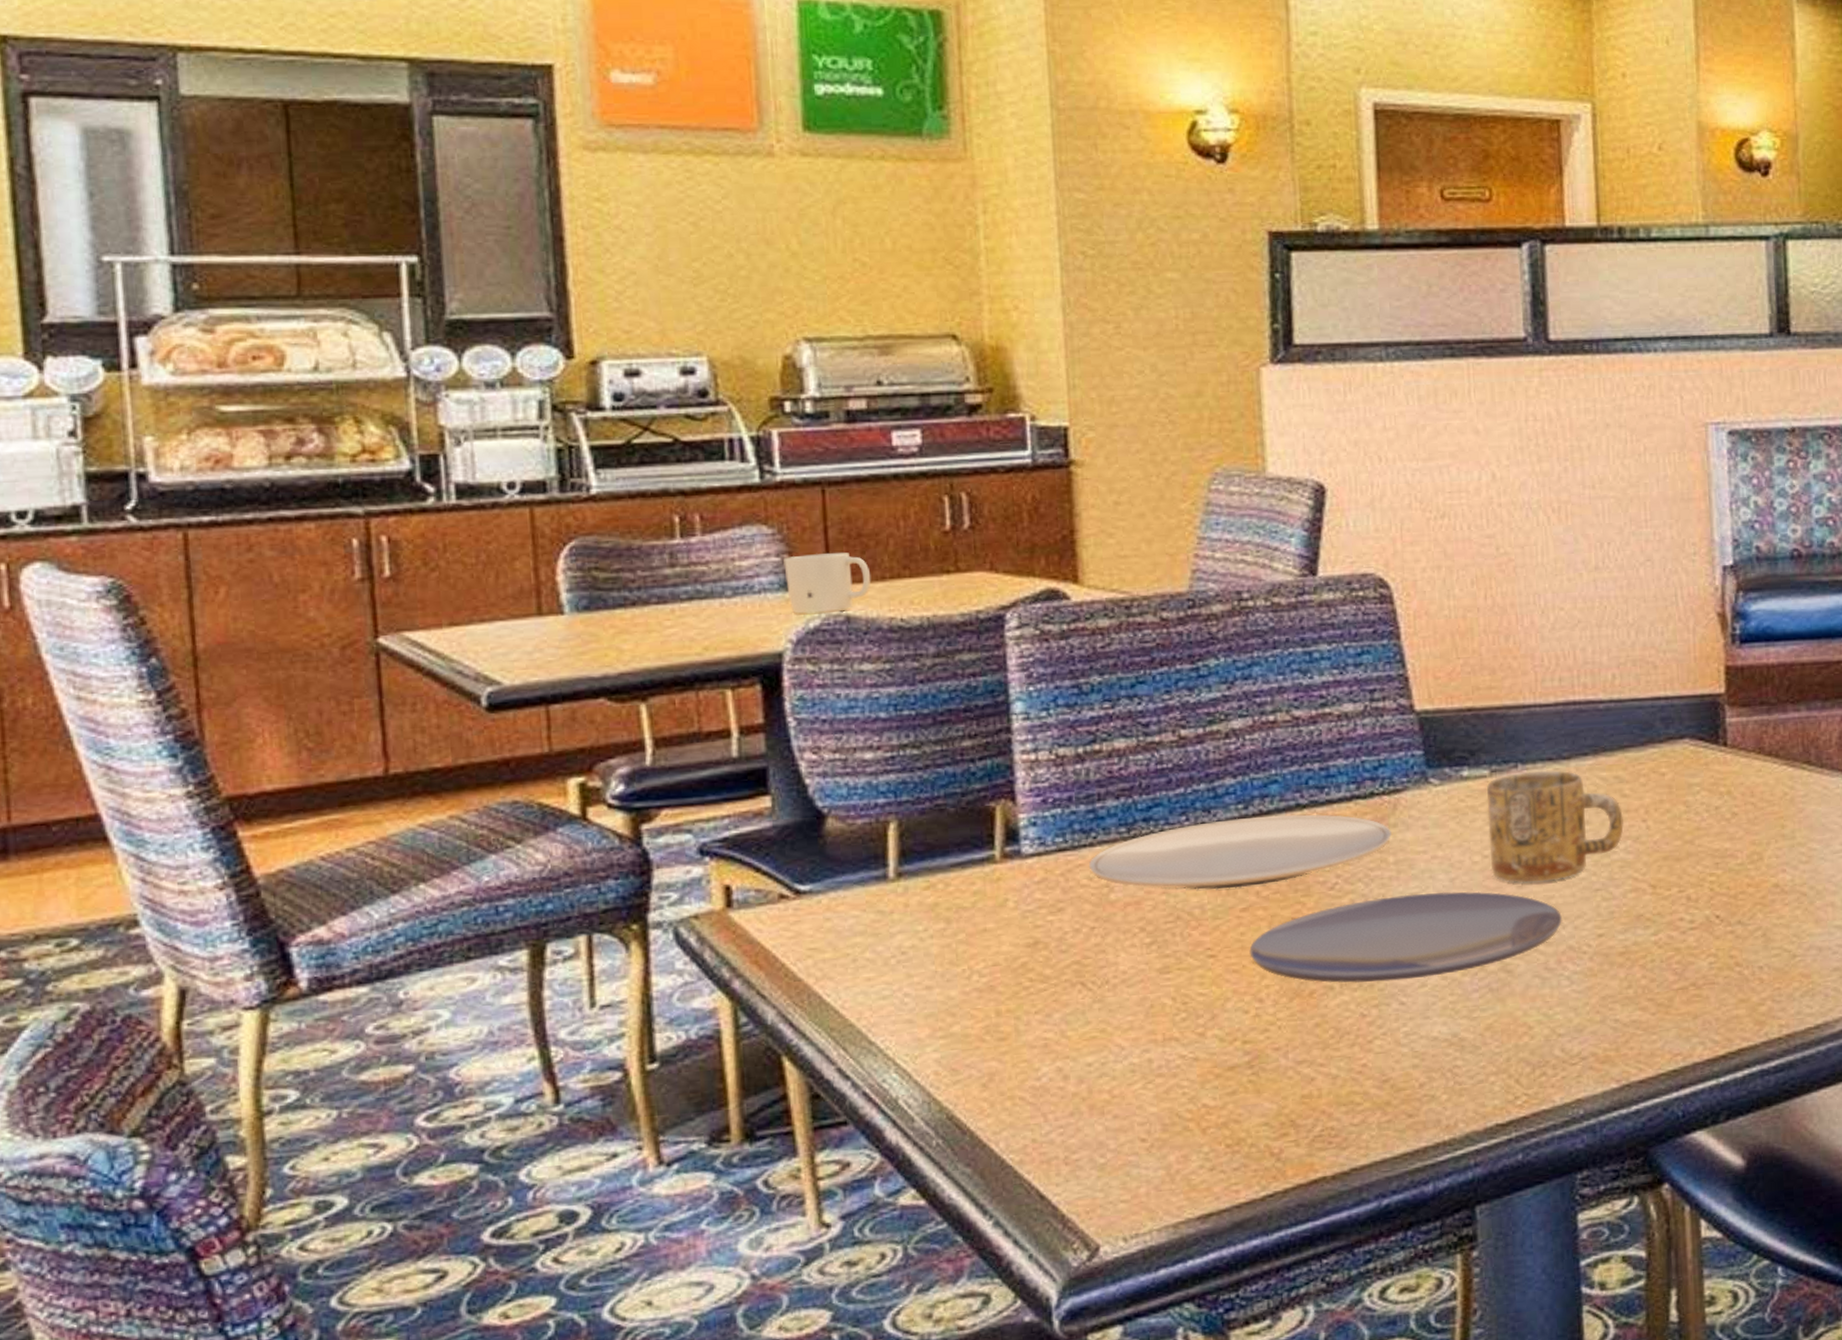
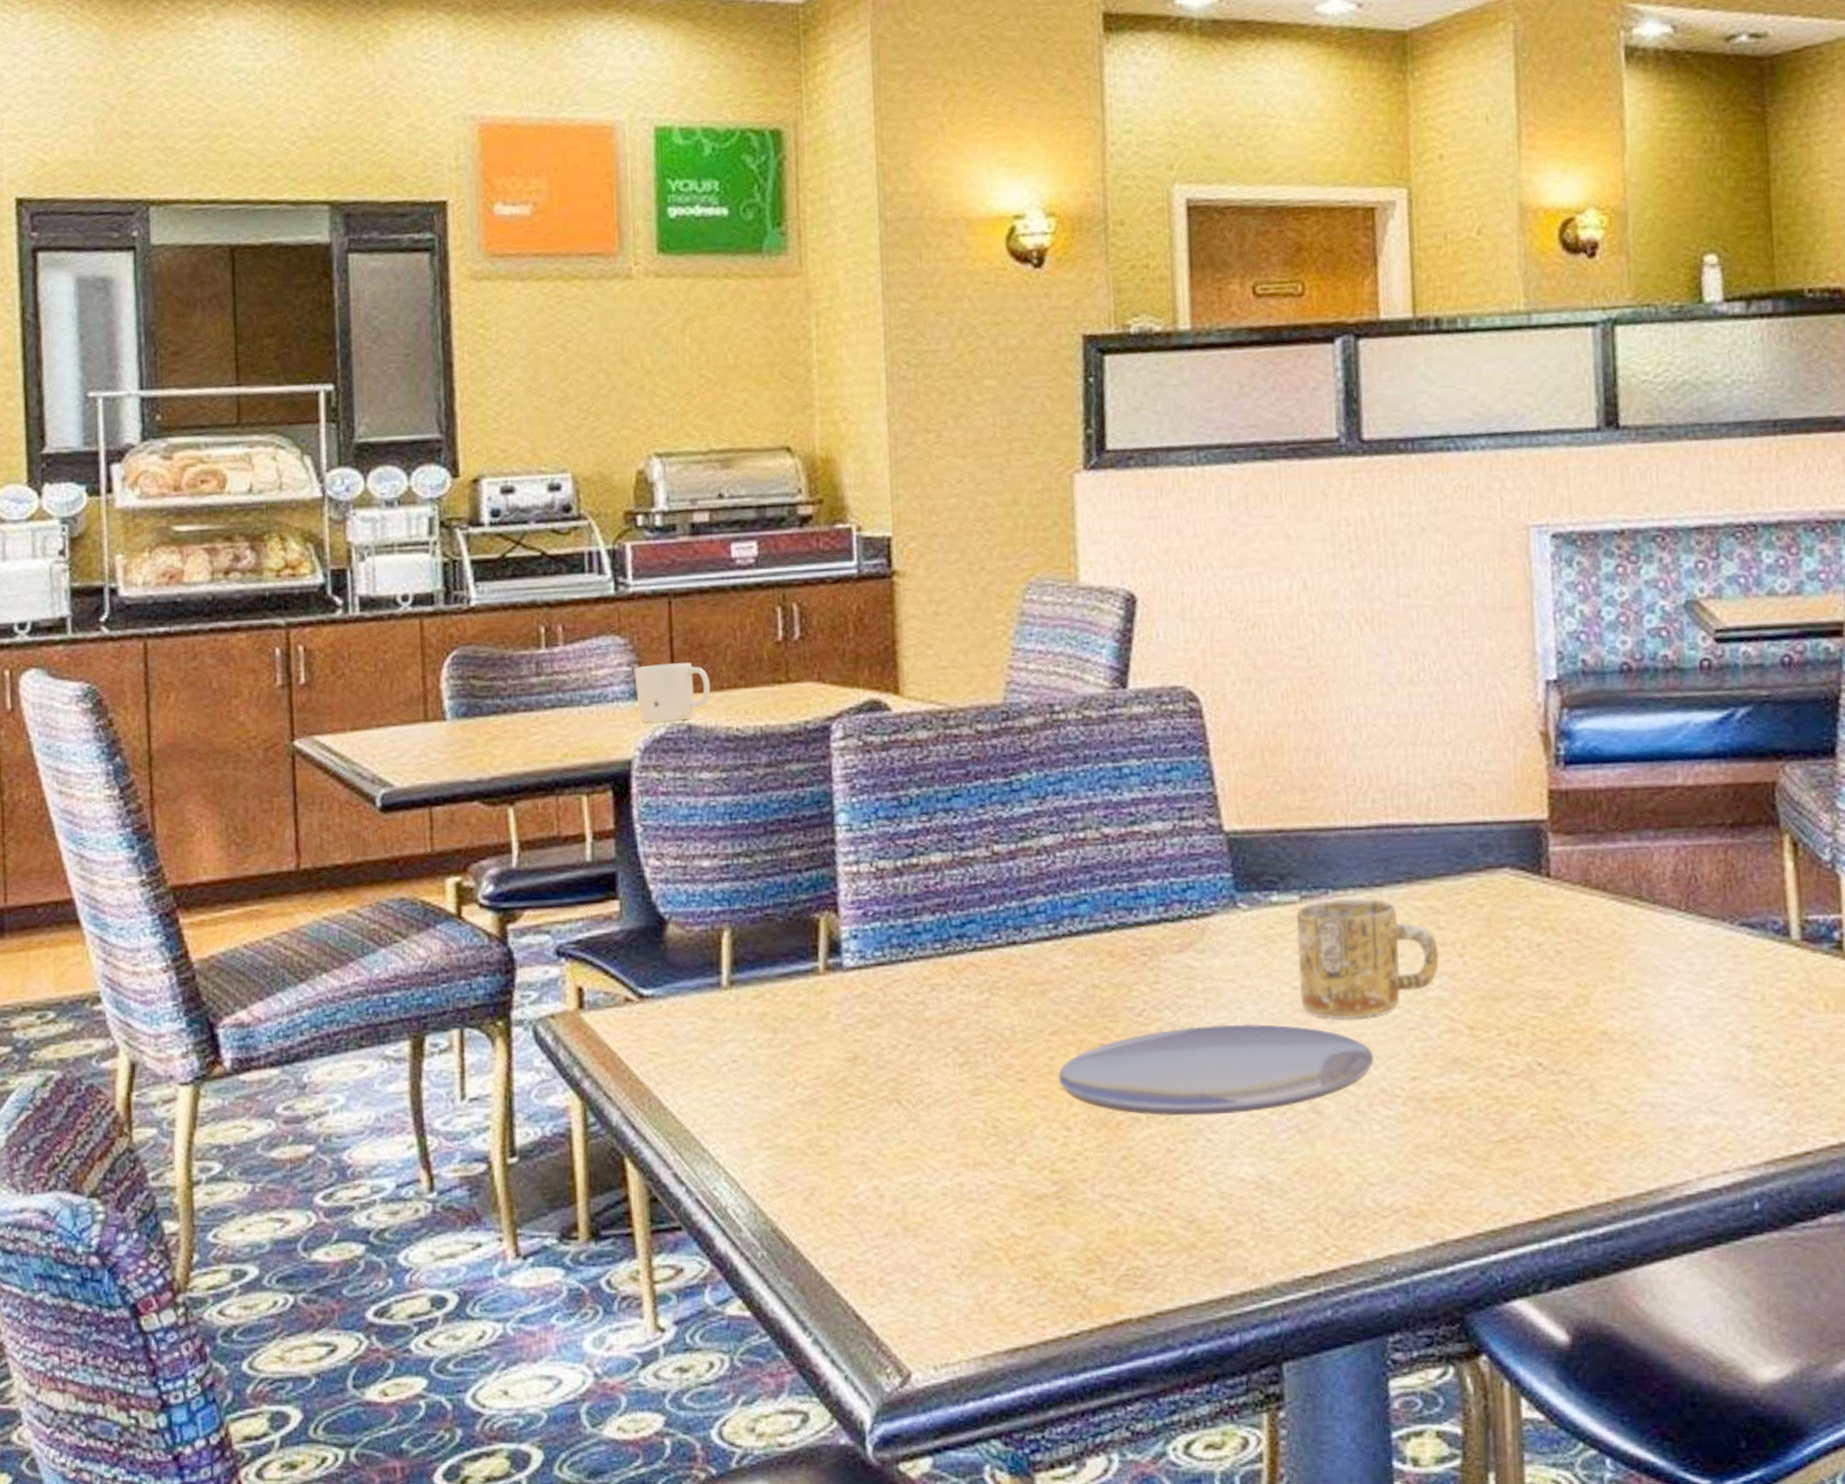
plate: present [1088,814,1392,890] -> none [905,935,1199,1011]

